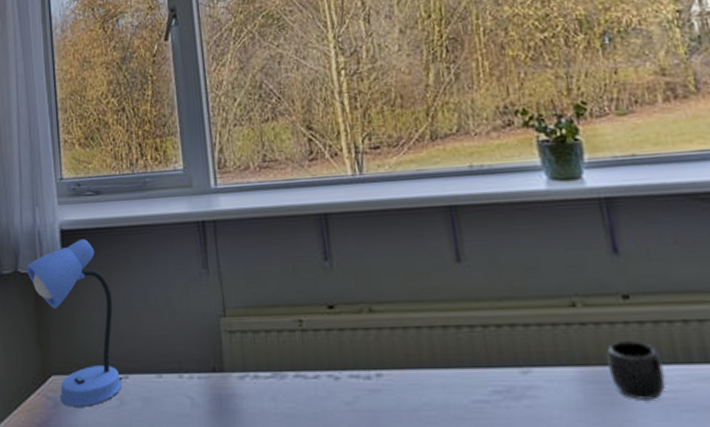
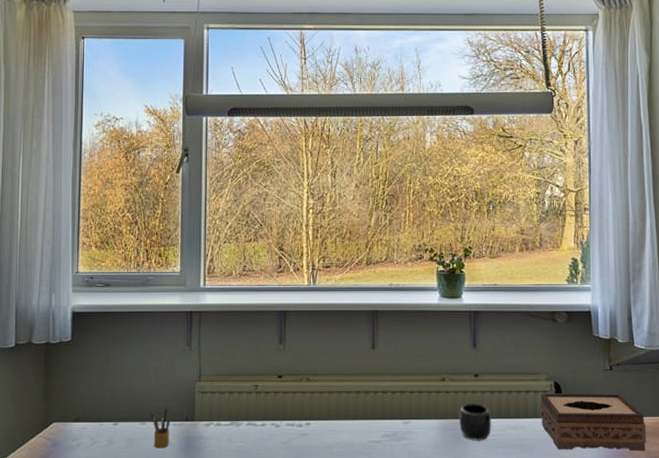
desk lamp: present [25,239,123,407] -> none [38,320,113,446]
pencil box: none [167,352,195,411] -> present [150,407,171,449]

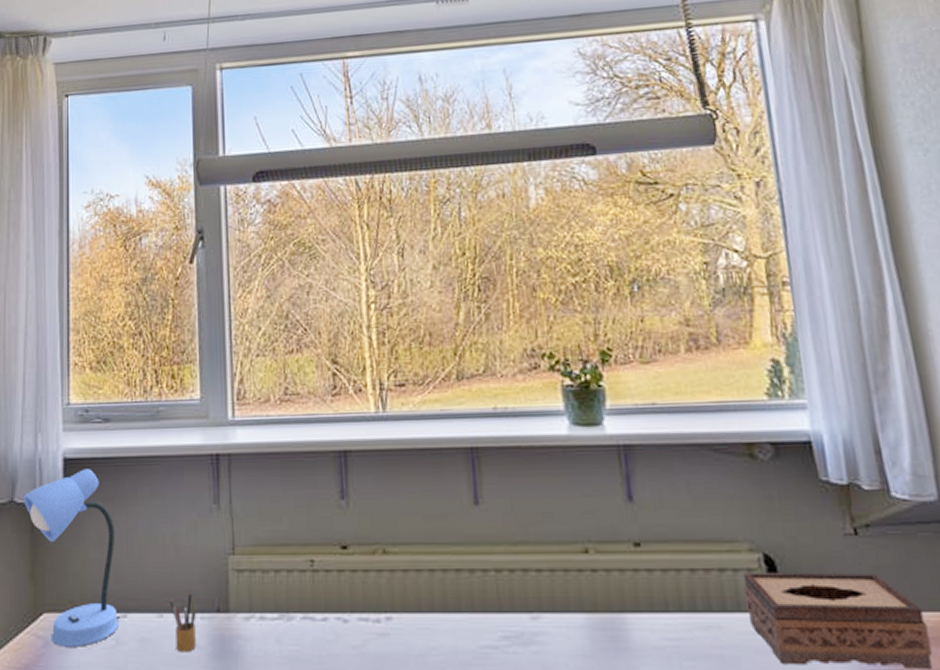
desk lamp: none [38,320,113,446] -> present [22,469,121,647]
mug: present [459,404,492,441] -> none [615,589,670,648]

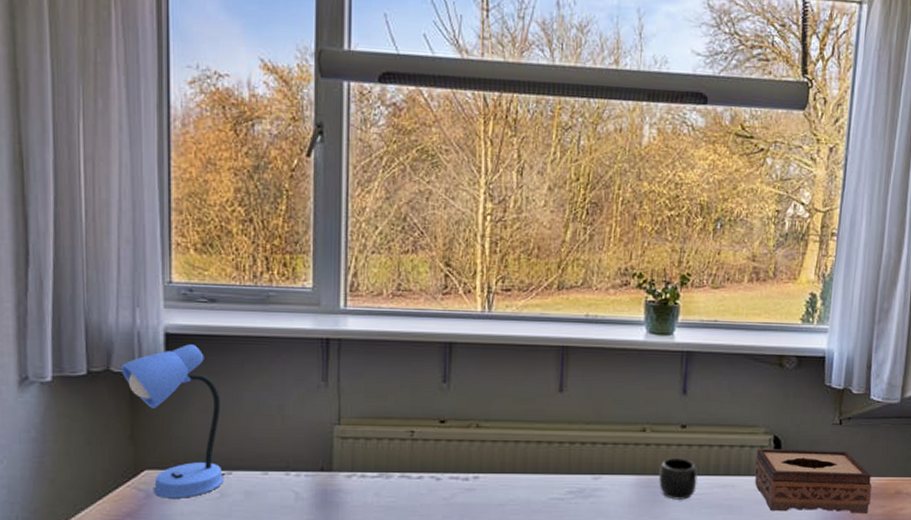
pencil box: present [169,591,197,653] -> none [274,454,301,503]
mug: none [615,589,670,648] -> present [659,458,698,500]

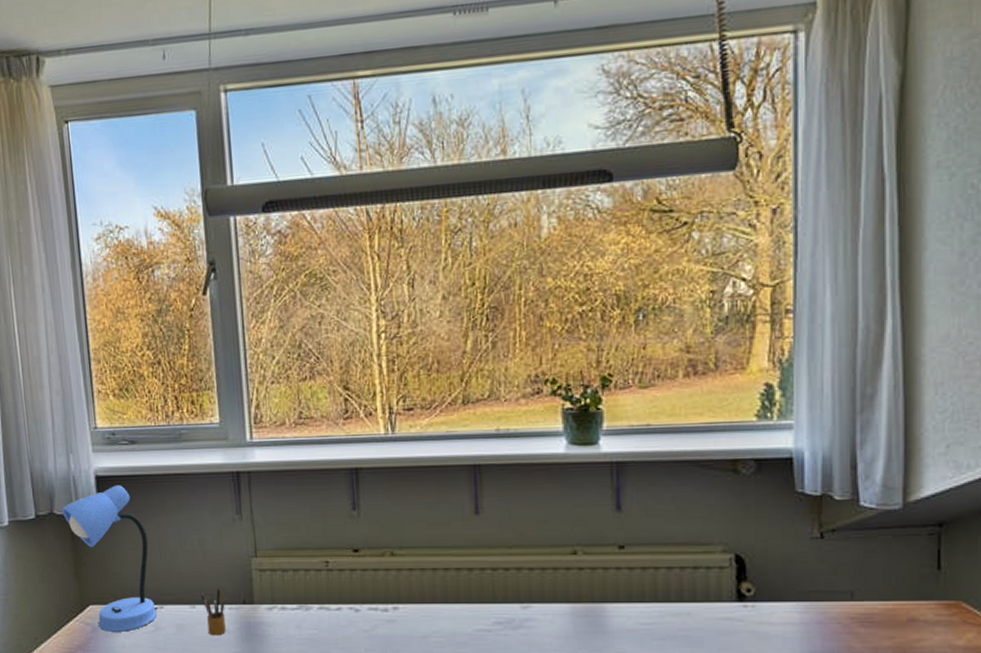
pencil box: none [274,454,301,503] -> present [200,587,226,636]
mug: present [659,458,698,500] -> none [597,584,644,630]
tissue box: present [754,448,872,514] -> none [714,569,873,647]

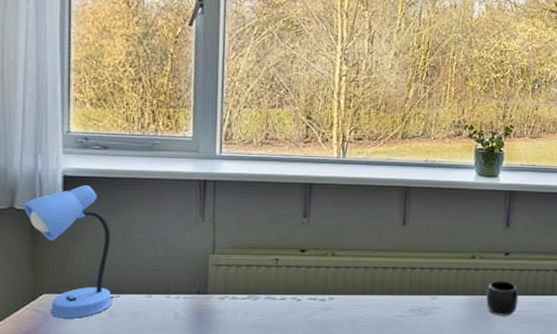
pencil box: present [200,587,226,636] -> none [157,279,180,322]
mug: none [597,584,644,630] -> present [486,281,519,316]

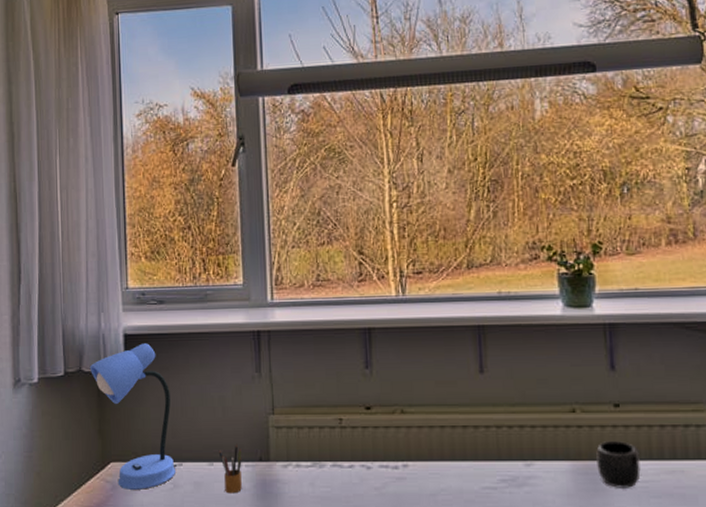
pencil box: none [157,279,180,322] -> present [218,444,242,494]

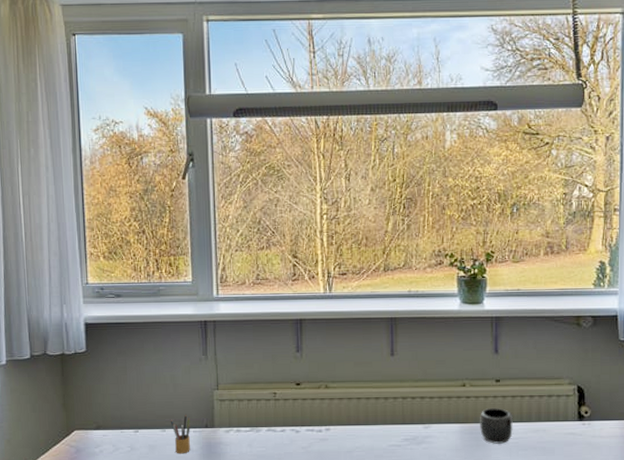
desk lamp: present [89,343,178,490] -> none [53,331,134,453]

